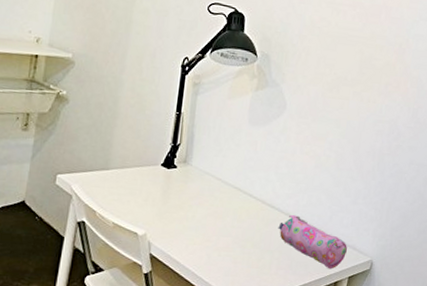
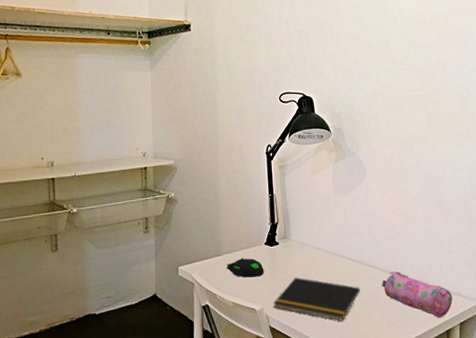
computer mouse: none [113,176,156,199] -> present [227,258,264,277]
notepad: none [158,206,256,259] -> present [272,277,361,321]

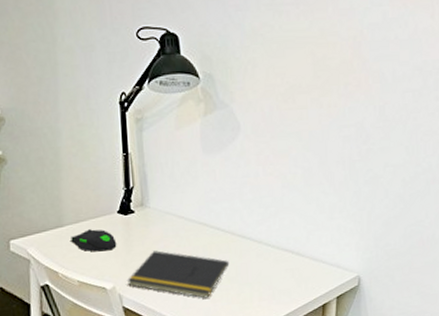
pencil case: present [381,271,453,319] -> none [253,242,330,293]

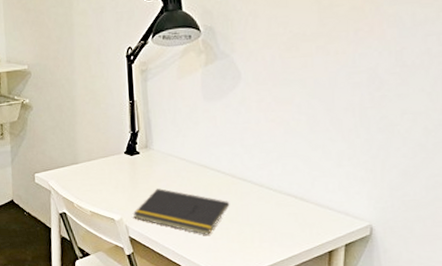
computer mouse: present [71,229,117,252] -> none [84,167,124,187]

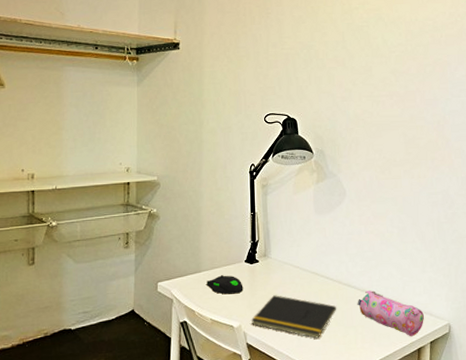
computer mouse: none [84,167,124,187] -> present [206,275,244,294]
pencil case: none [254,186,338,238] -> present [357,290,424,337]

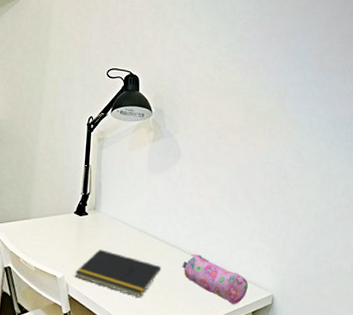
computer mouse: present [206,275,244,294] -> none [34,224,70,244]

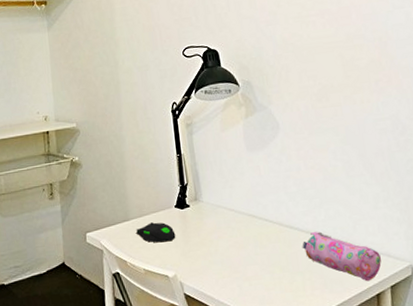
computer mouse: none [34,224,70,244] -> present [136,222,176,243]
notepad: present [74,249,162,297] -> none [186,241,280,287]

